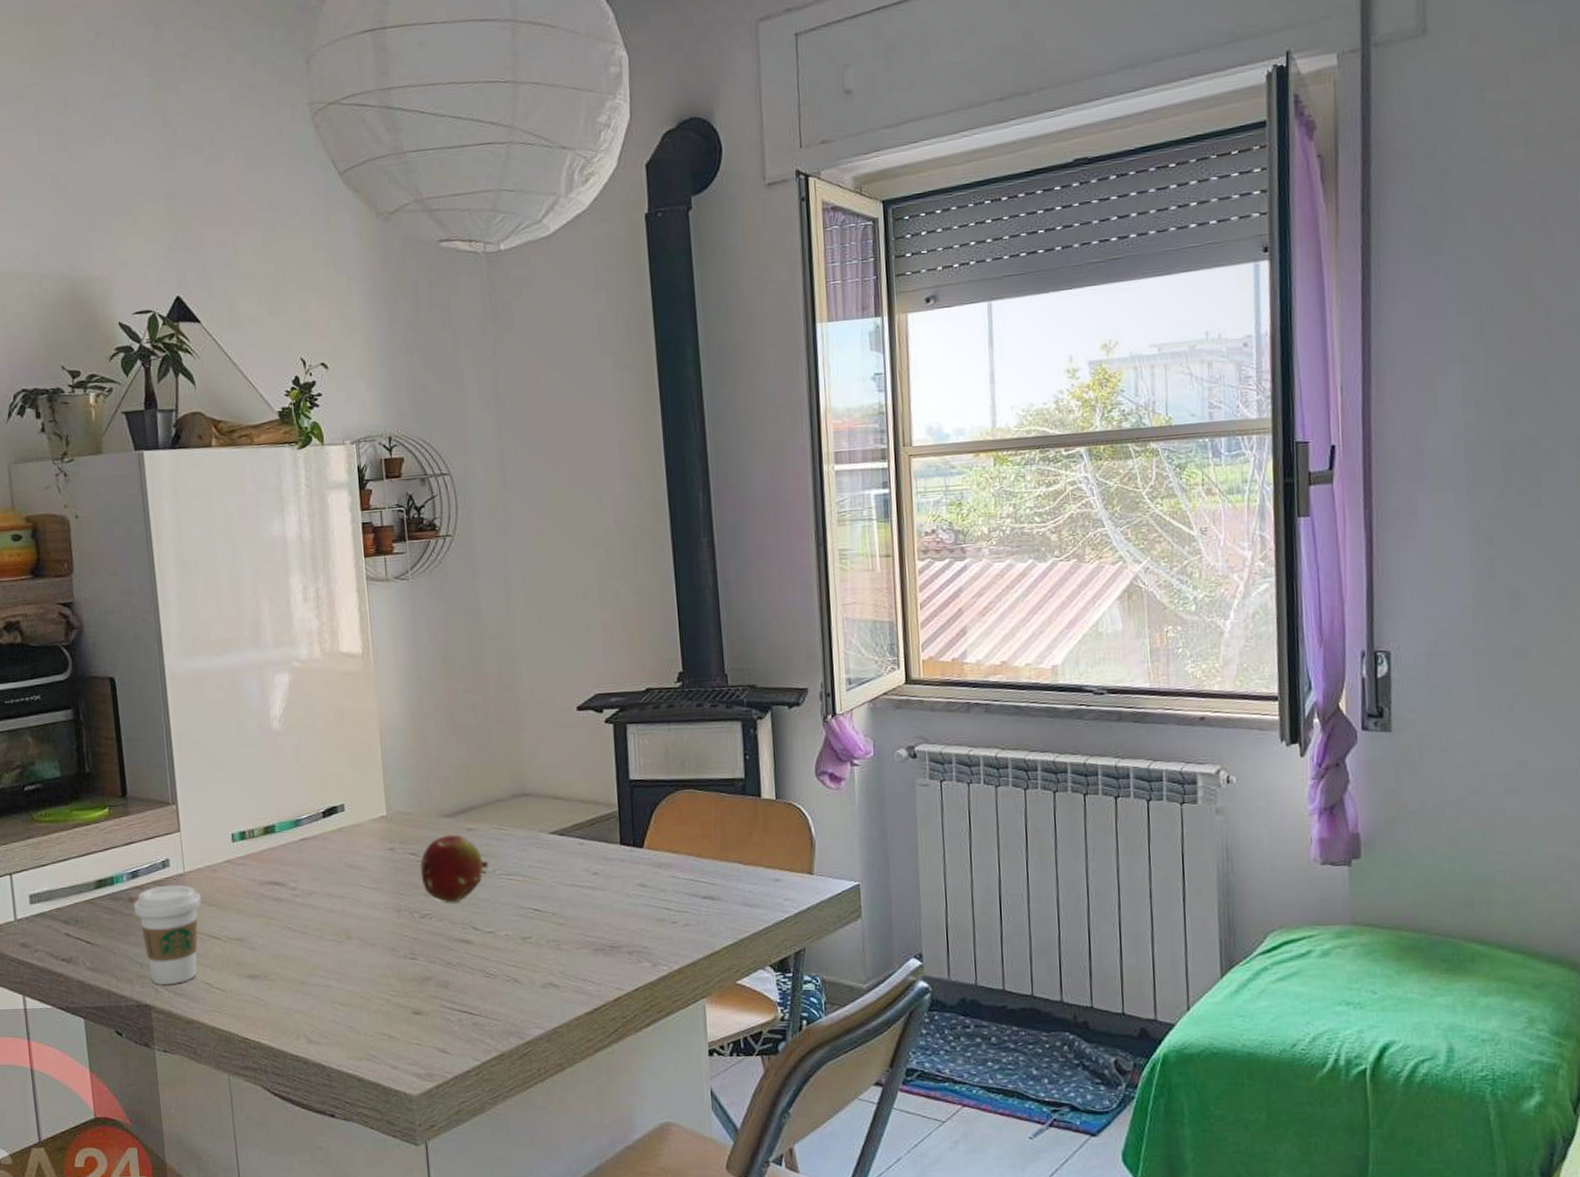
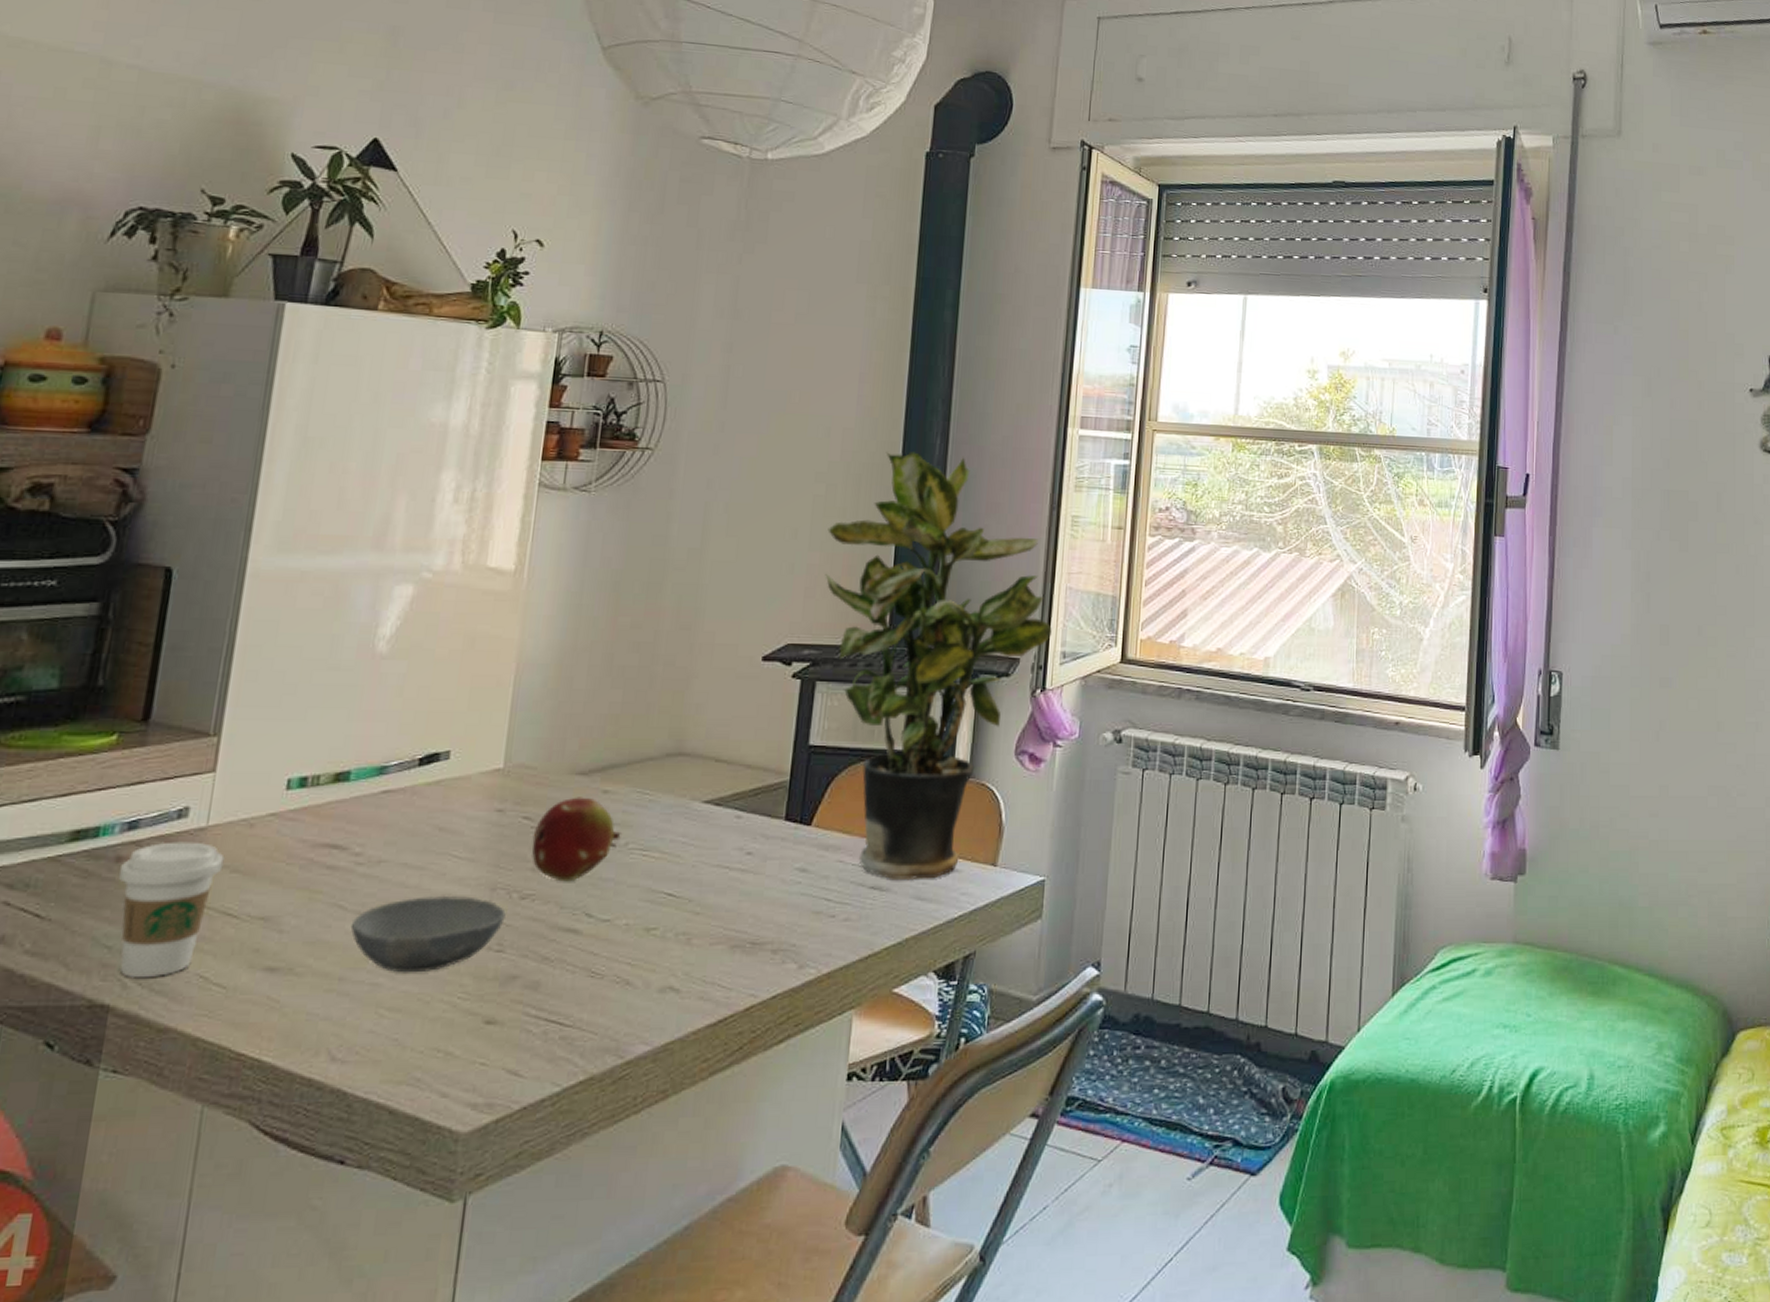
bowl: none [300,917,412,977] -> present [350,895,506,973]
potted plant: none [614,505,835,890] -> present [825,452,1052,881]

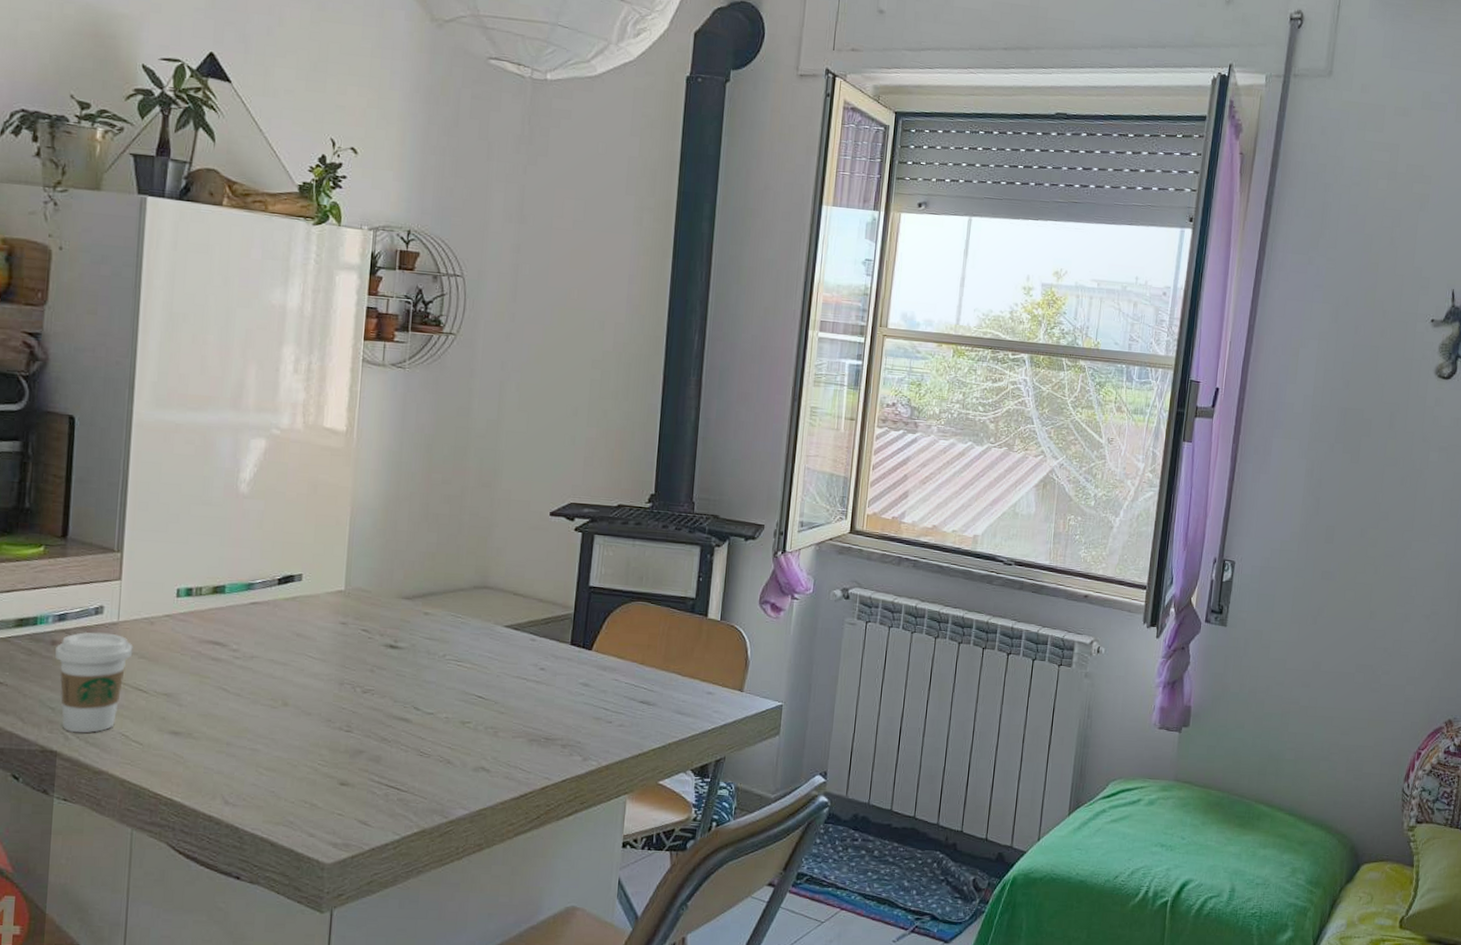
bowl: present [350,895,506,973] -> none [233,686,352,743]
fruit: present [530,797,623,882] -> none [369,616,441,682]
potted plant: present [825,452,1052,881] -> none [601,345,792,699]

